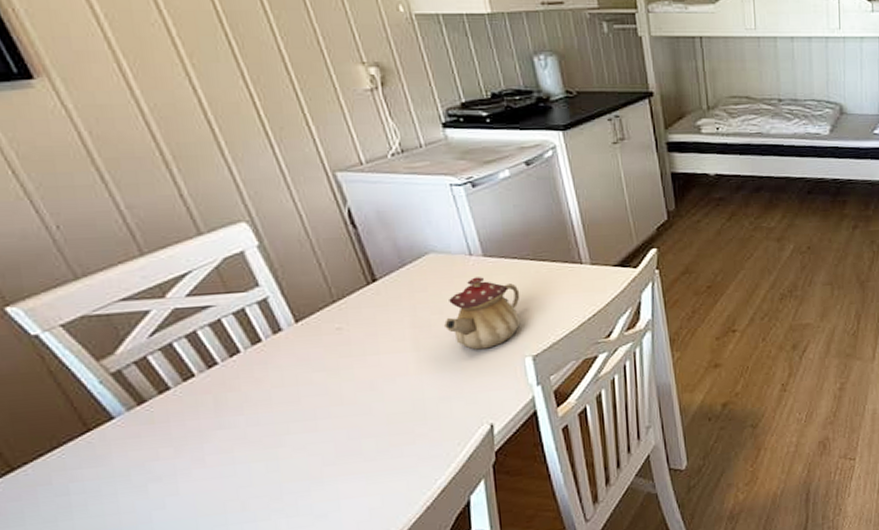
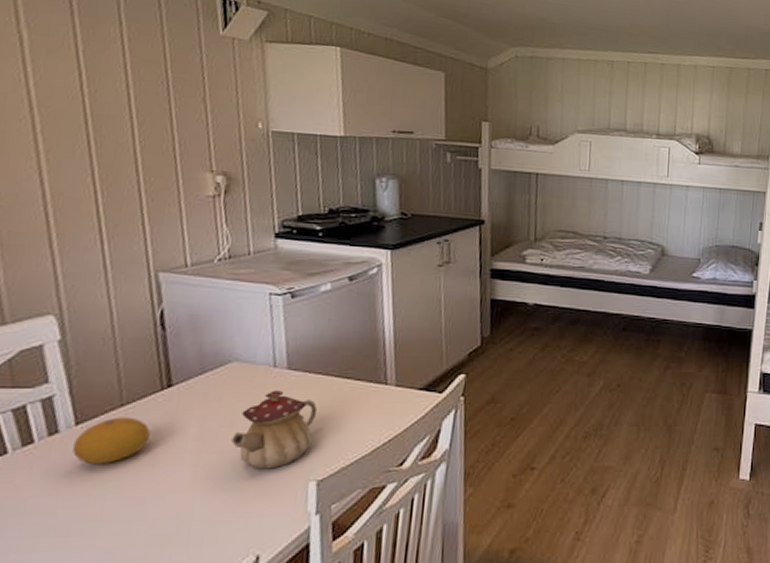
fruit: none [298,311,367,356] -> present [72,417,150,464]

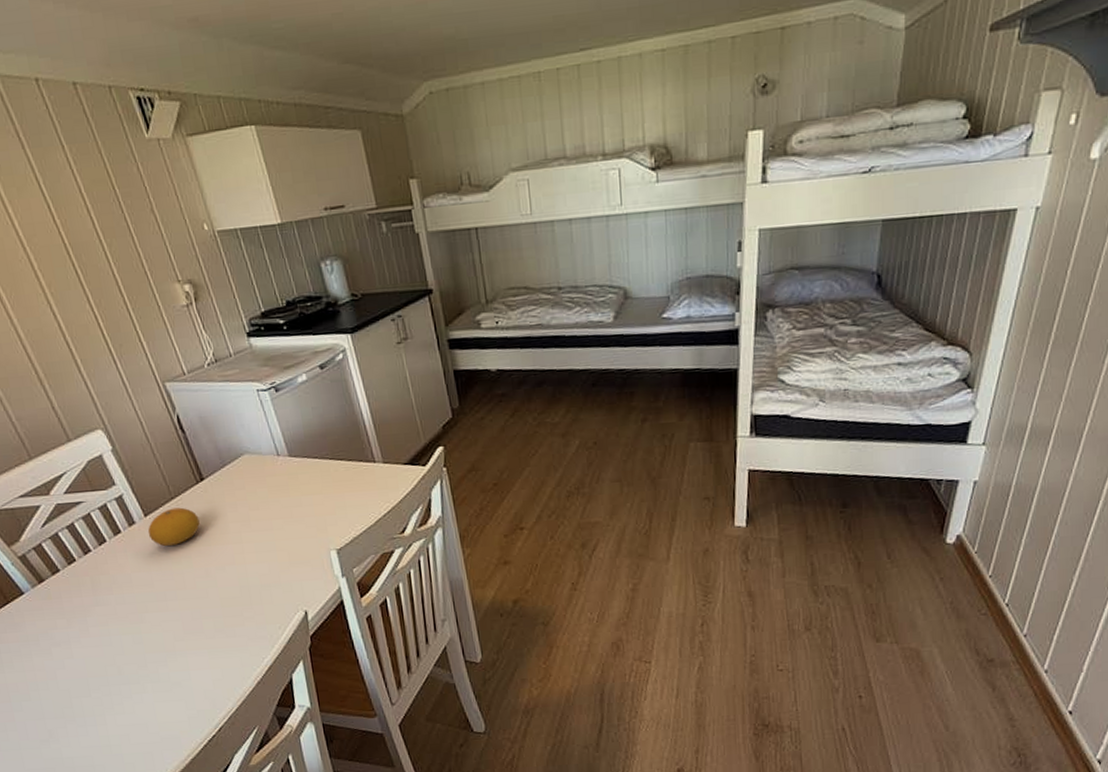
teapot: present [231,390,318,469] -> none [261,475,325,543]

